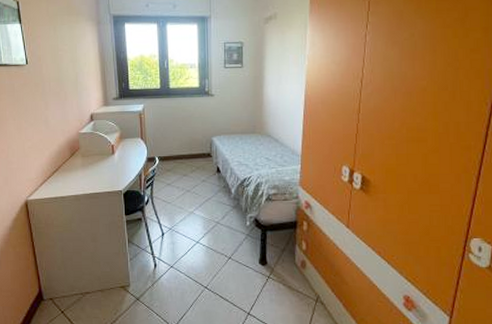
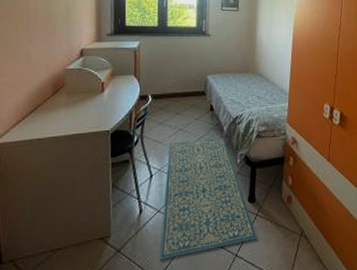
rug: none [175,200,270,311] -> present [160,137,257,260]

